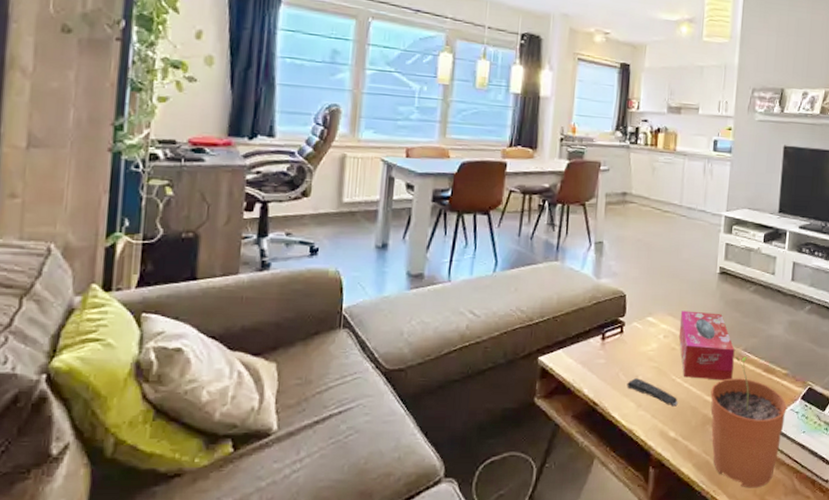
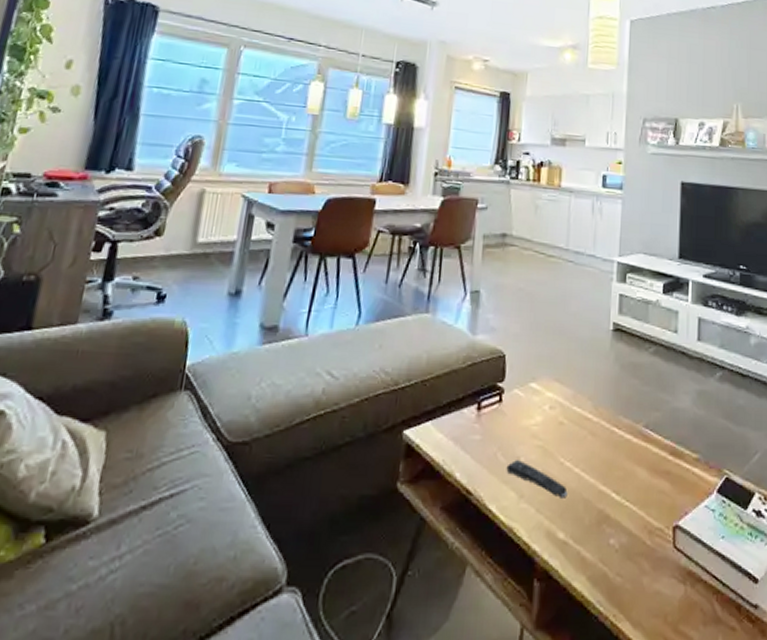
tissue box: present [678,310,735,380] -> none [567,375,634,466]
plant pot: present [710,356,787,488] -> none [606,434,700,613]

